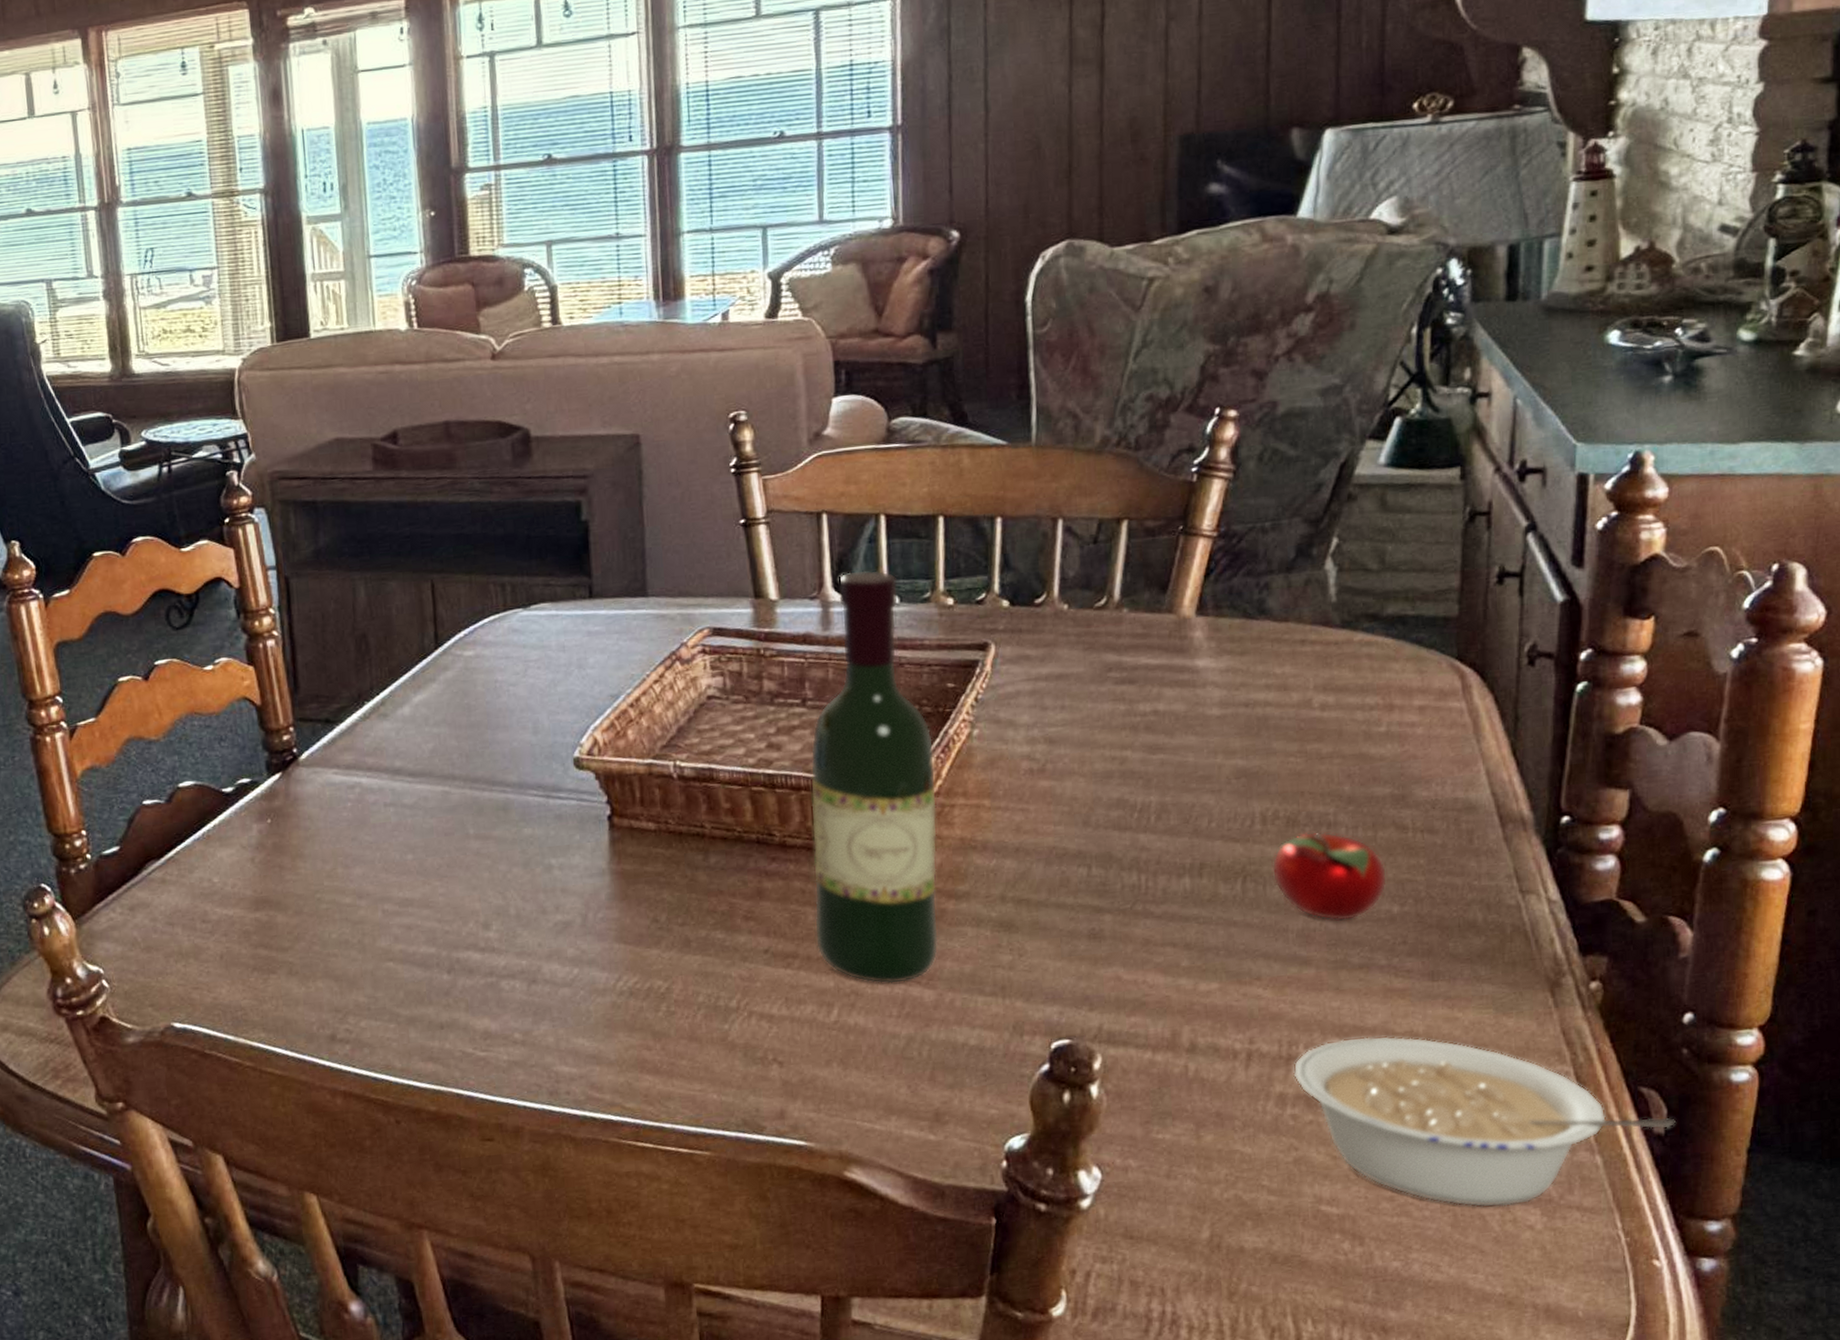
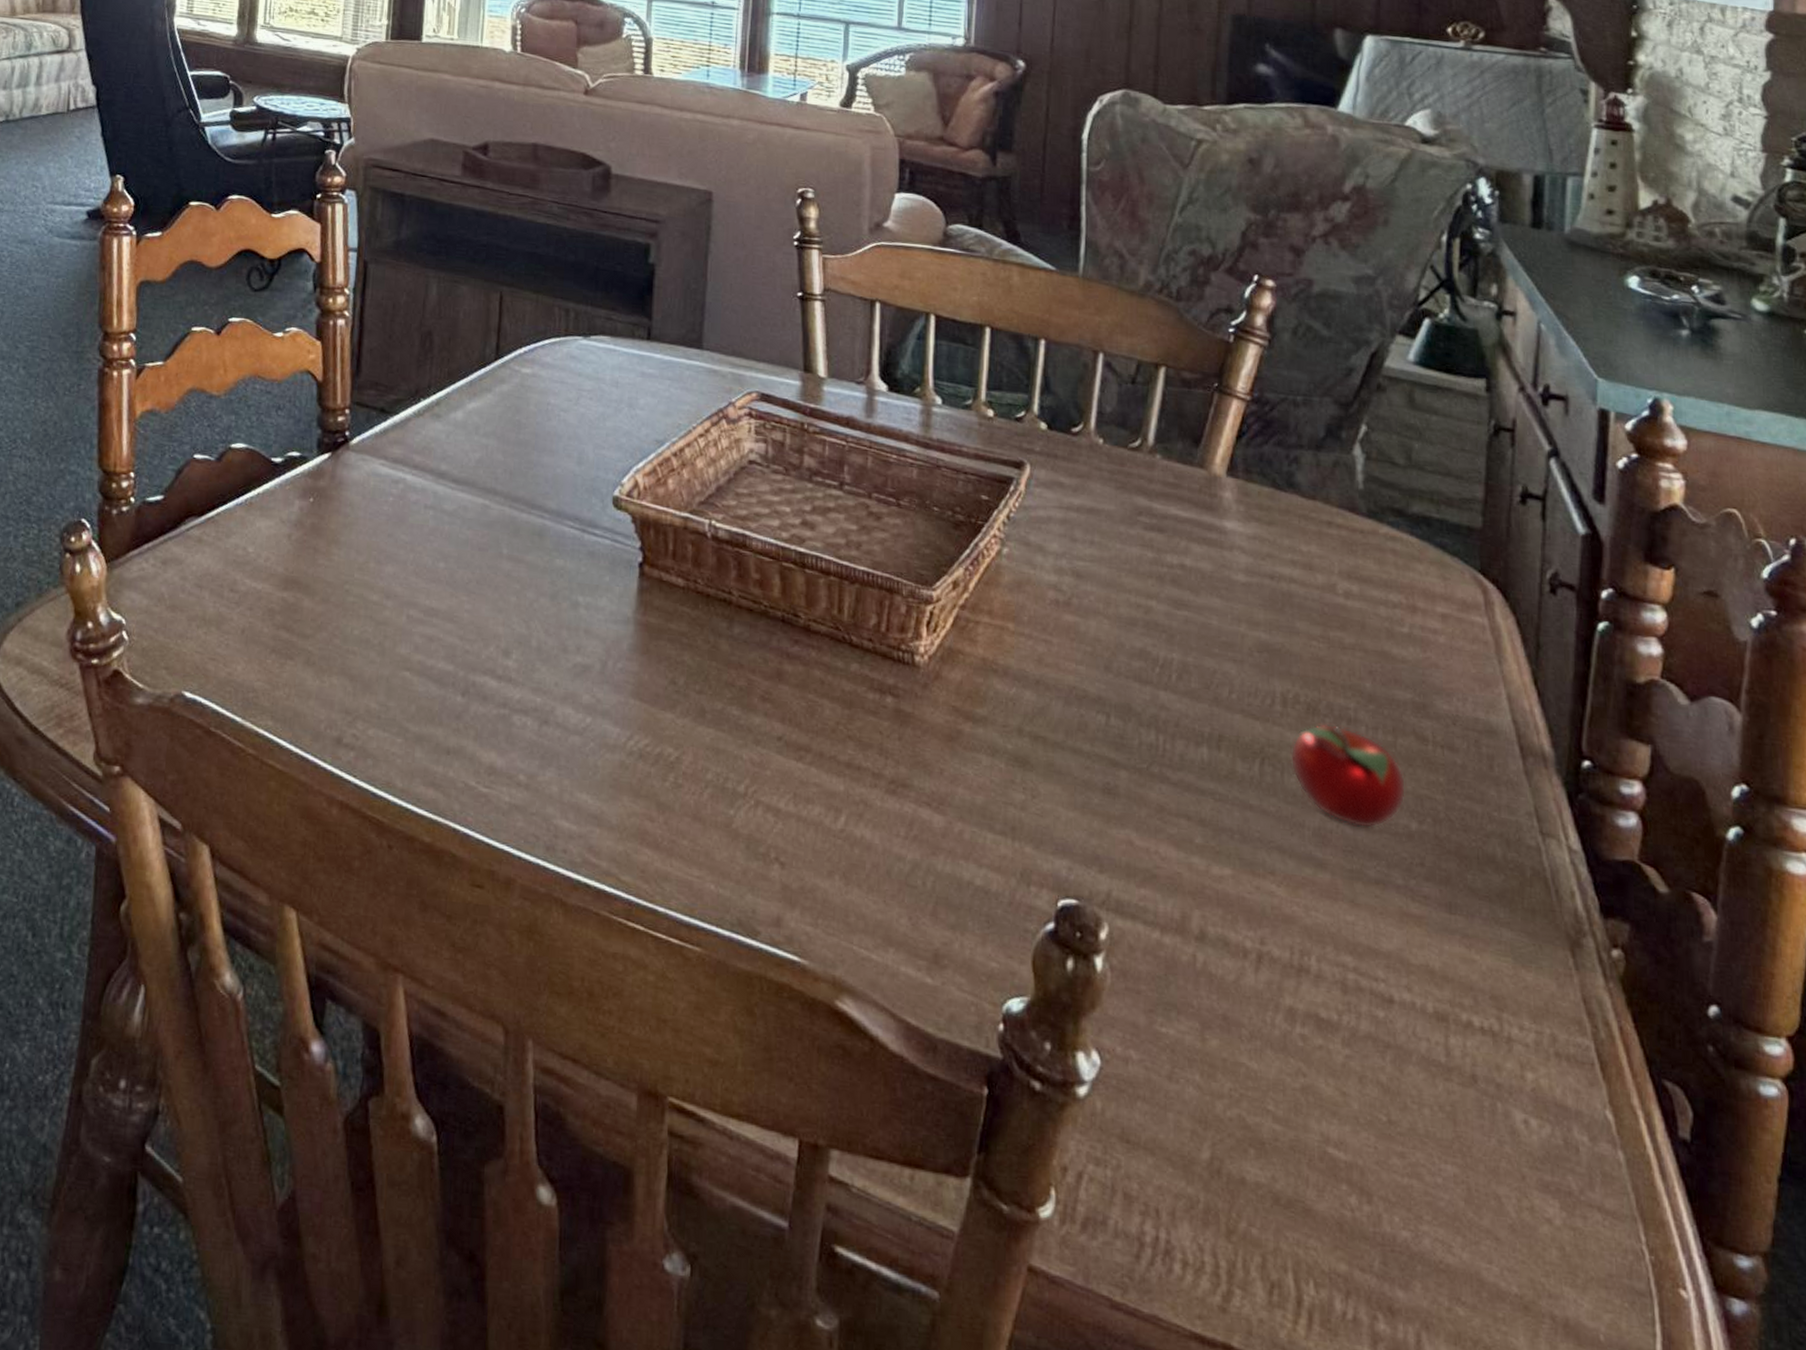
wine bottle: present [810,570,939,984] -> none [829,364,964,802]
legume: present [1293,1036,1676,1208] -> none [1304,958,1702,1192]

